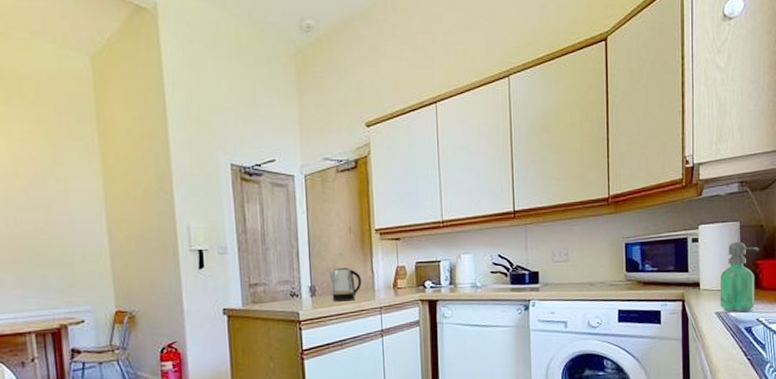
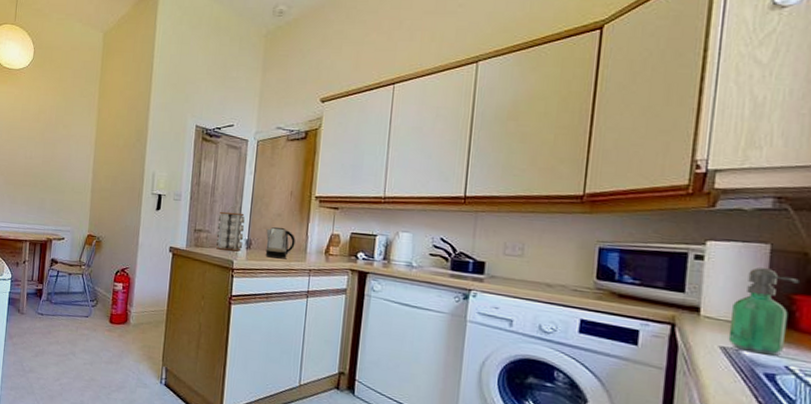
spice rack: none [274,251,307,304] -> present [215,206,245,253]

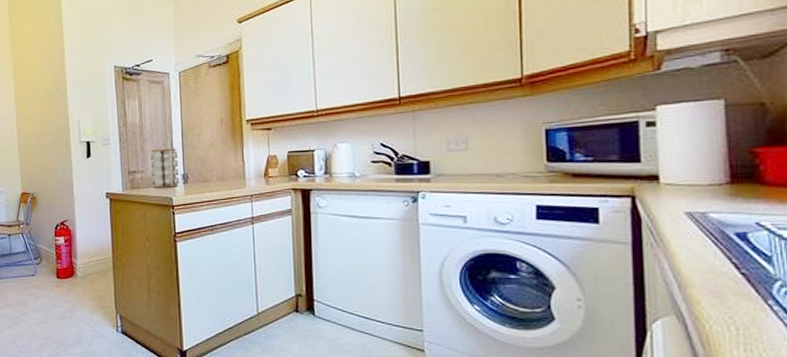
kettle: present [265,226,296,259] -> none [201,156,232,189]
soap dispenser: present [728,267,801,356] -> none [692,125,761,214]

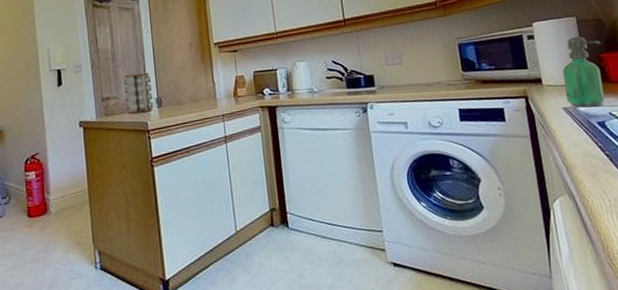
soap dispenser: none [692,125,761,214] -> present [563,36,605,108]

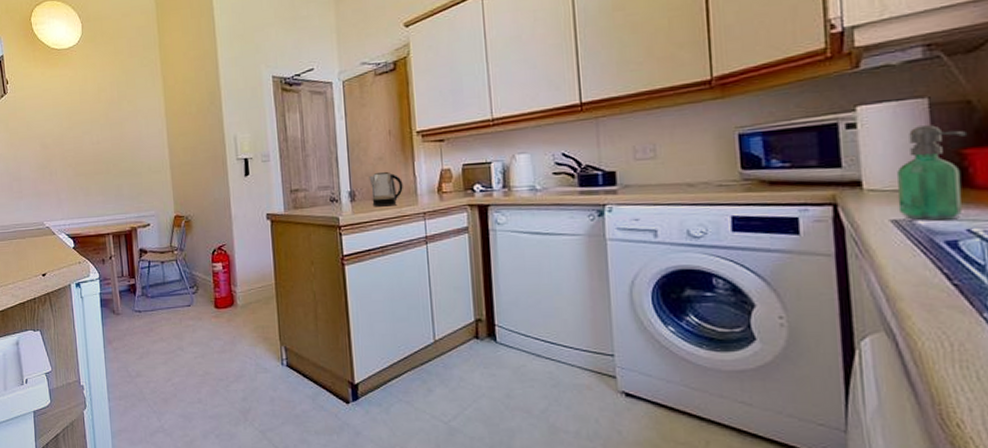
spice rack: present [123,67,154,115] -> none [314,157,347,209]
kettle: none [174,79,204,112] -> present [369,171,403,207]

